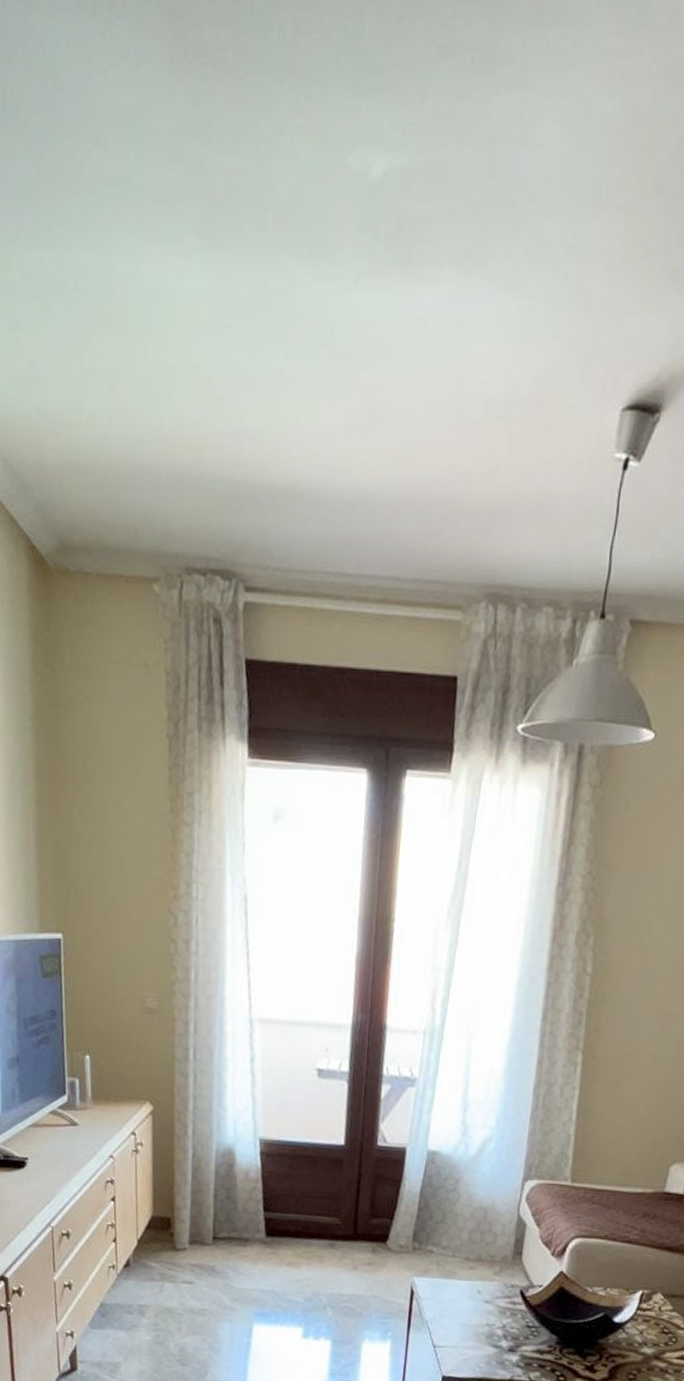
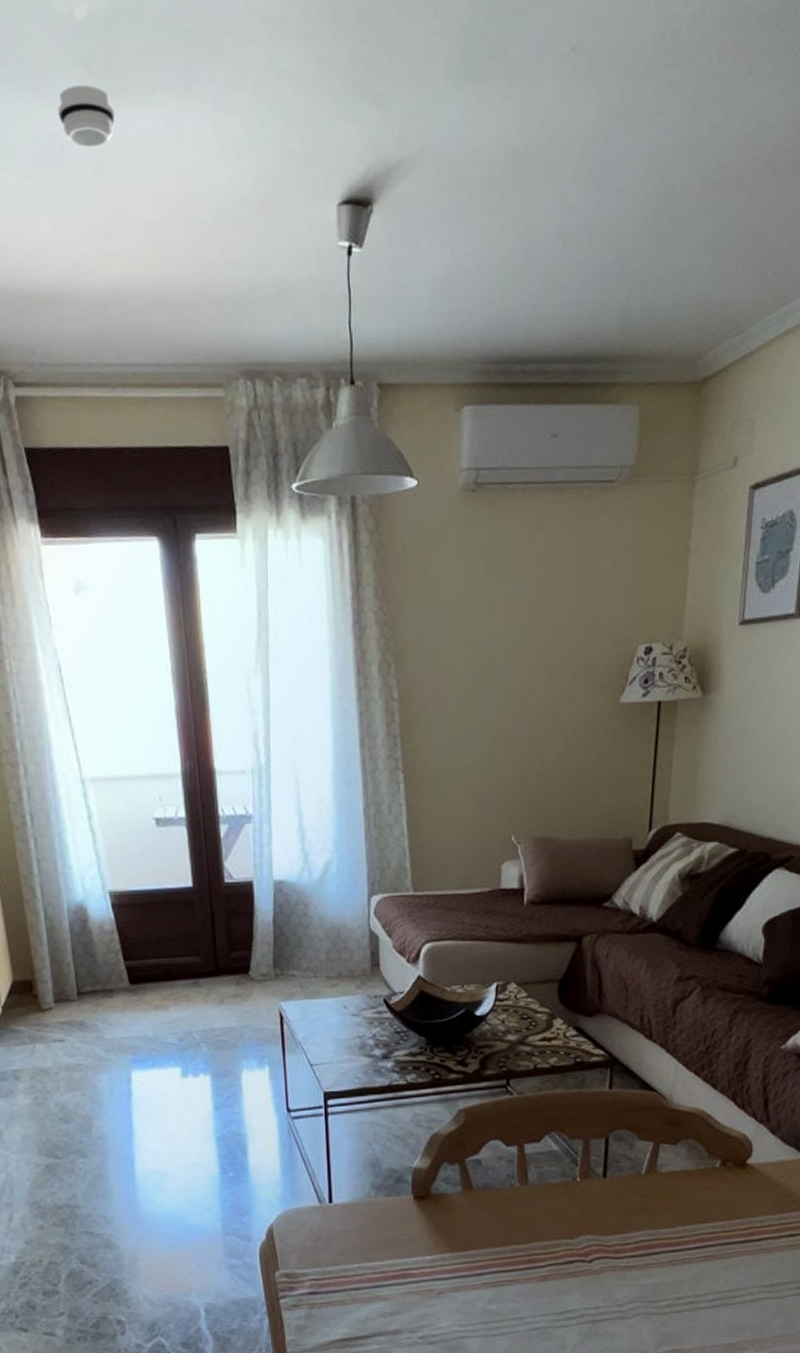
smoke detector: none [335,255,396,328] -> present [58,85,115,148]

